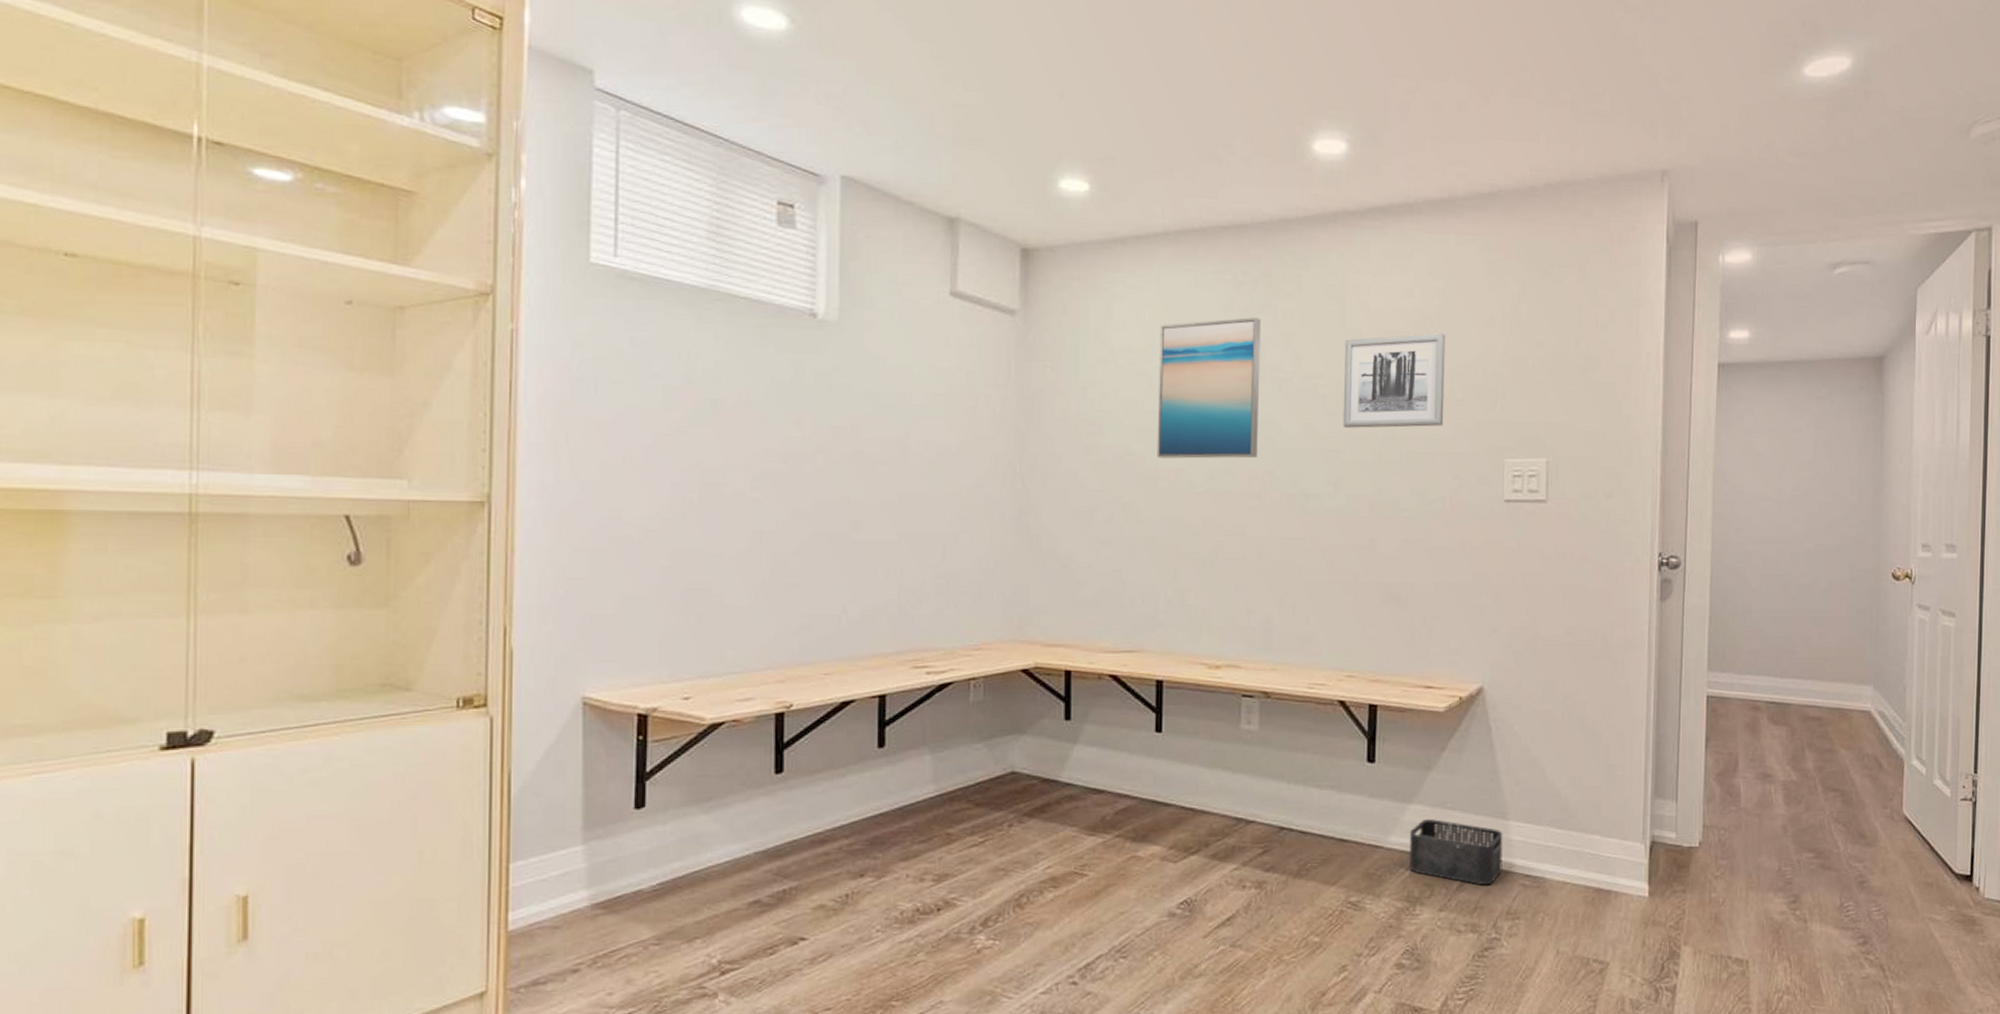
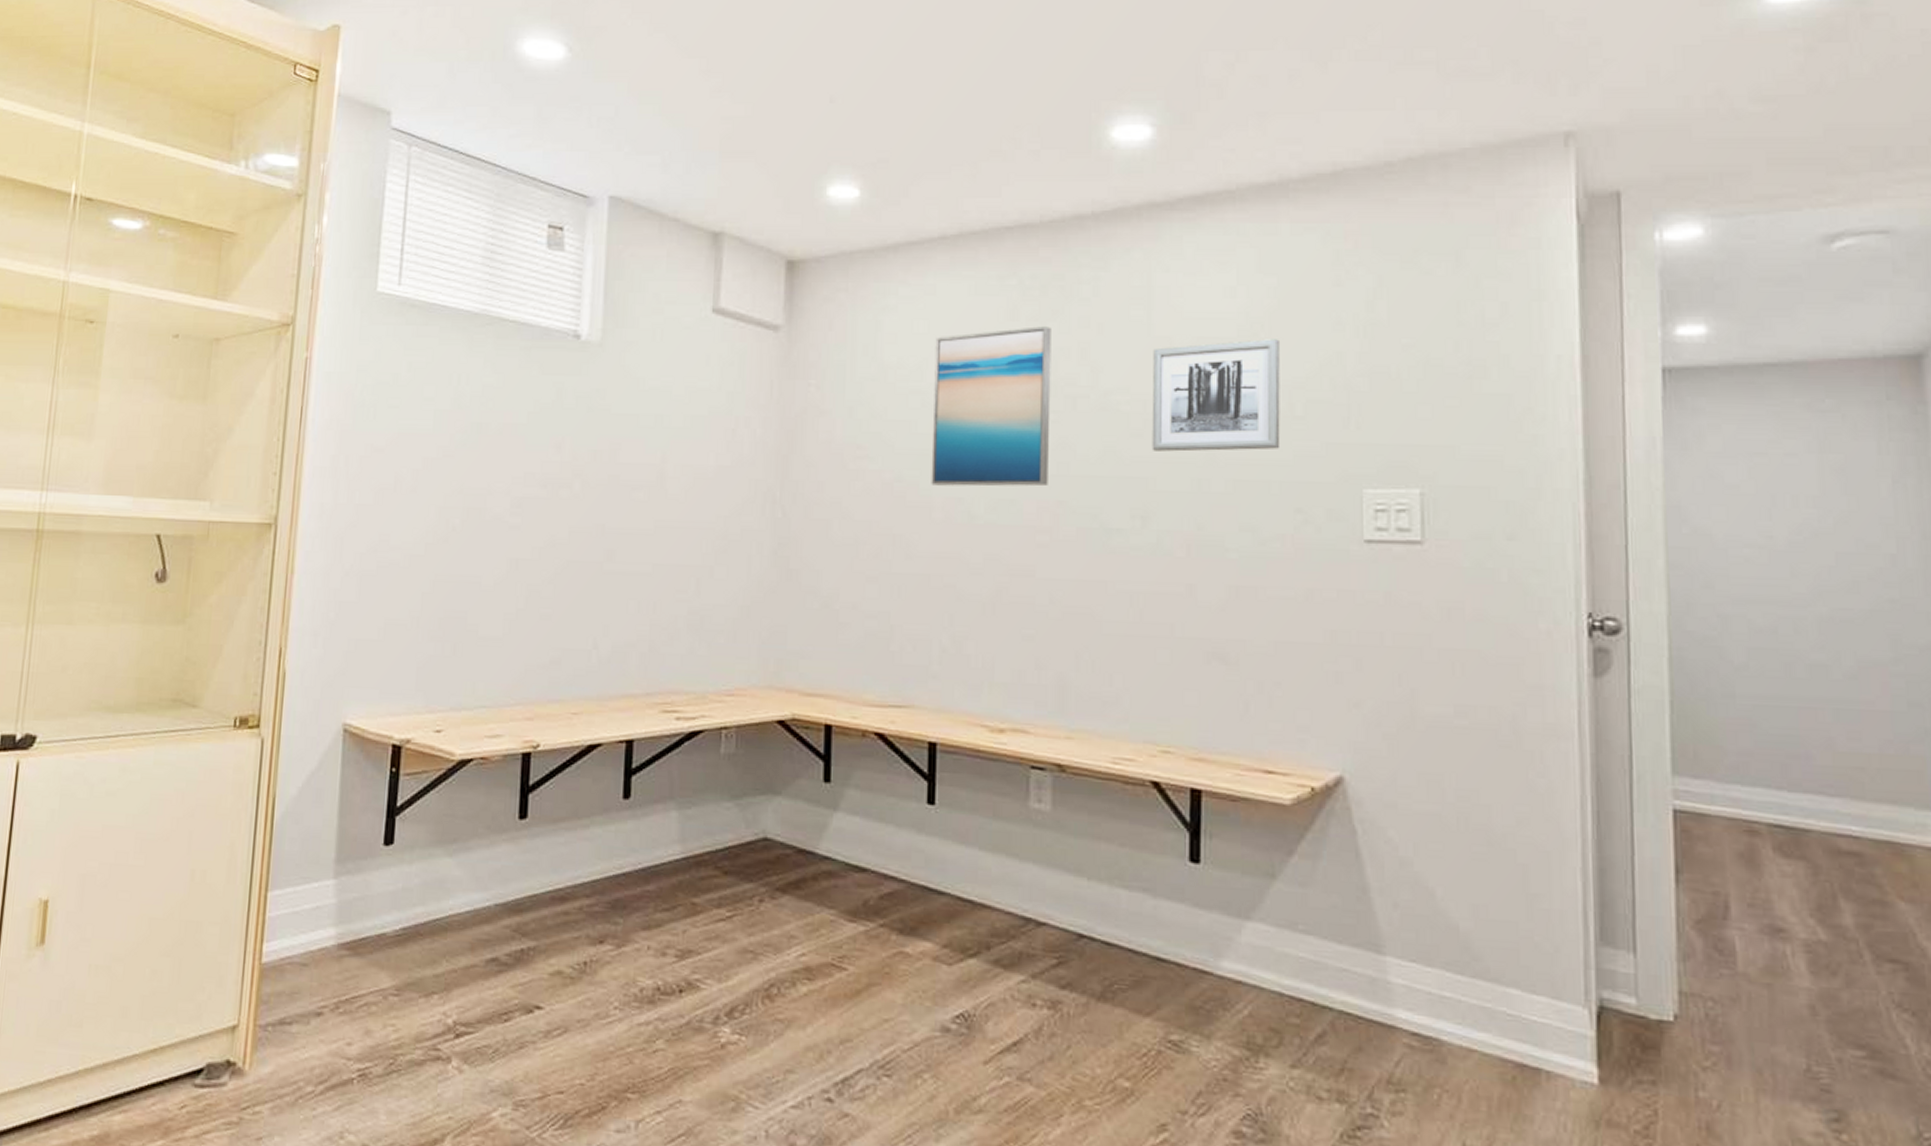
storage bin: present [1410,819,1503,885] -> none [1249,943,1379,1041]

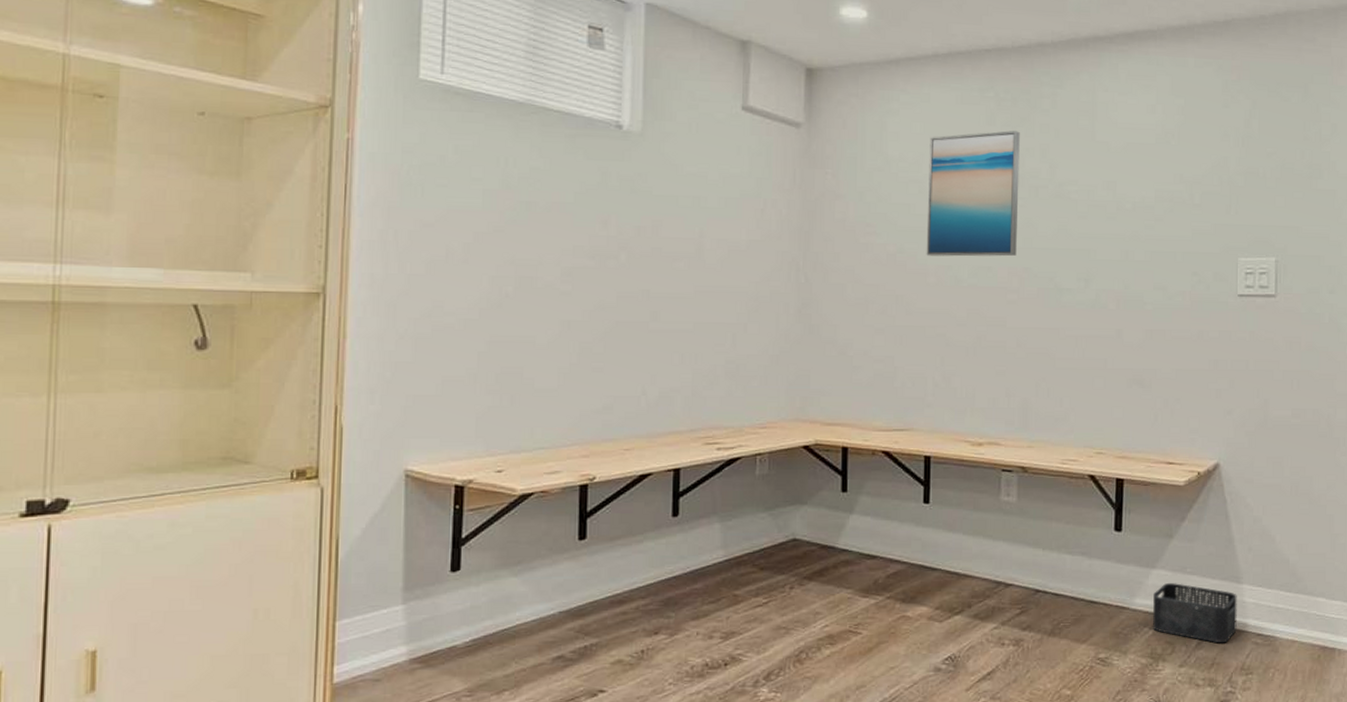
wall art: present [1152,339,1281,452] -> none [1093,145,1185,230]
storage bin: none [1249,943,1379,1041] -> present [1153,583,1237,643]

